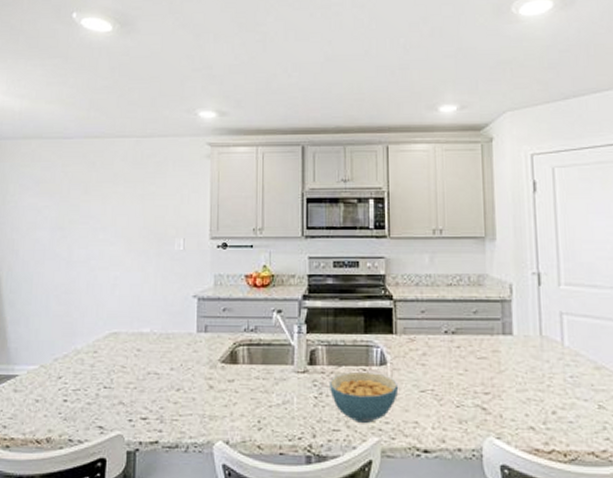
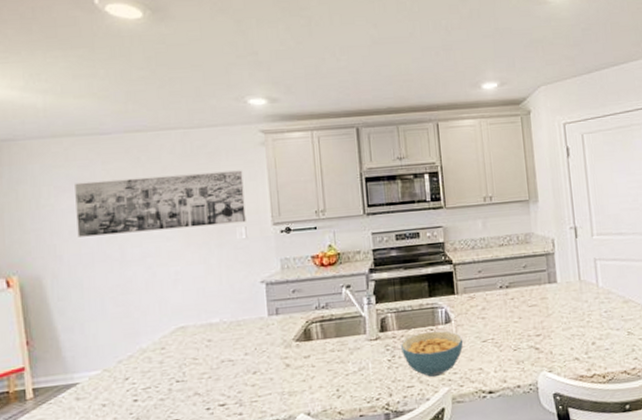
wall art: none [34,181,187,234] -> present [75,170,246,237]

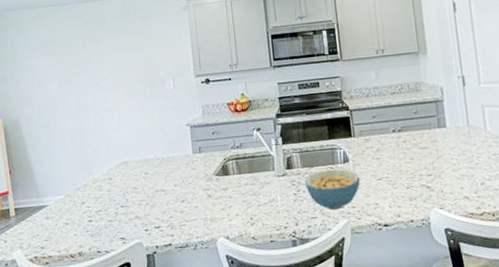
wall art: present [75,170,246,237] -> none [42,31,173,88]

